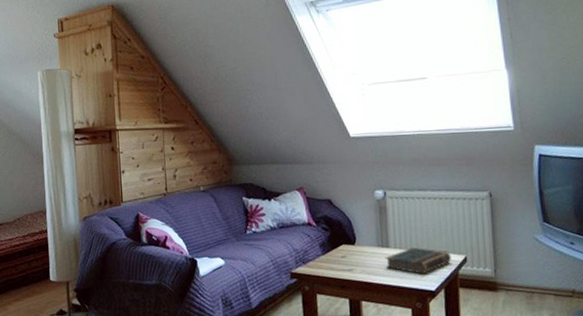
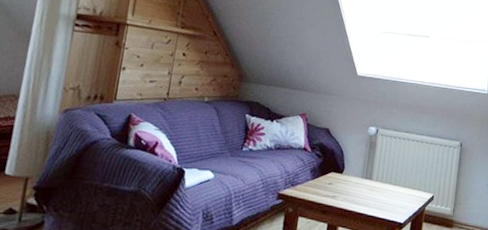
book: present [385,247,451,275] -> none [365,181,422,207]

